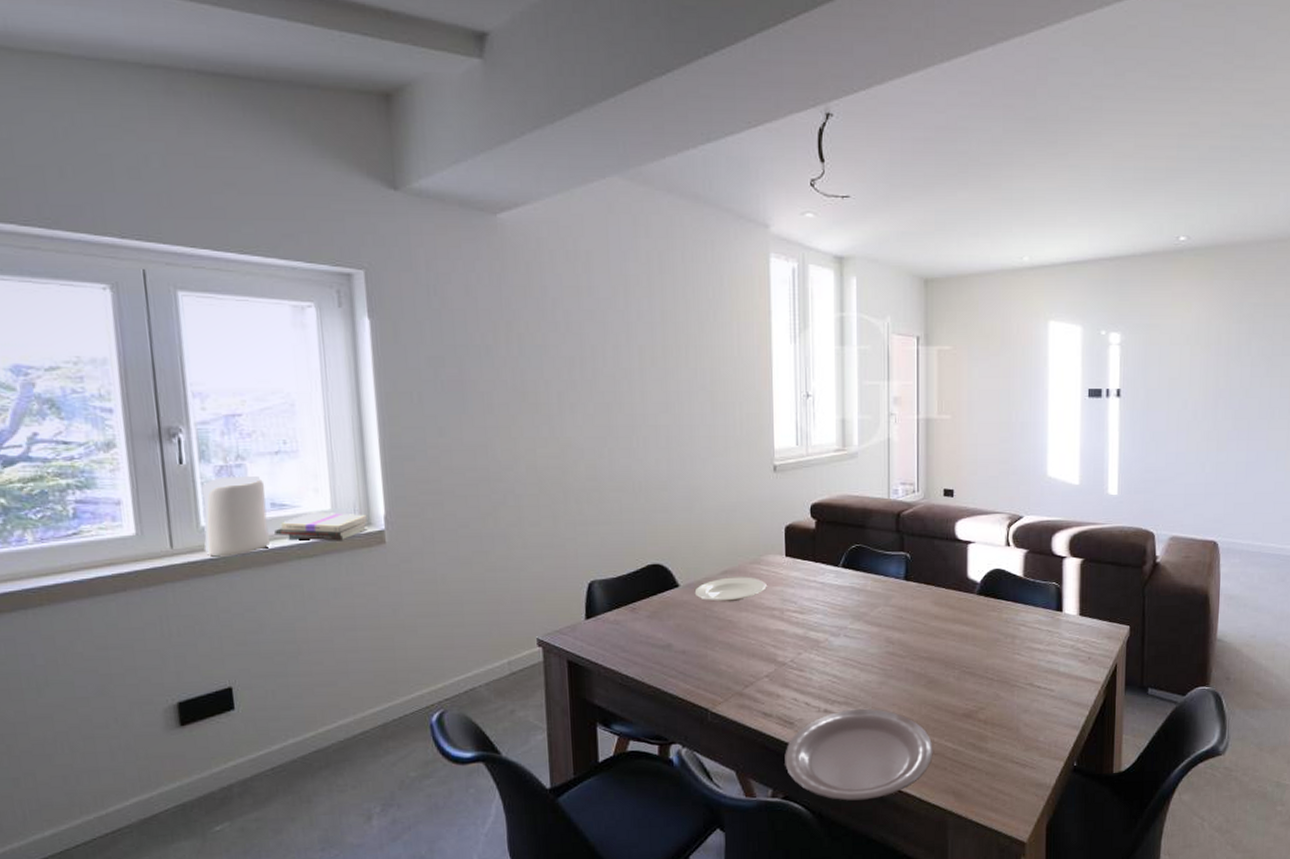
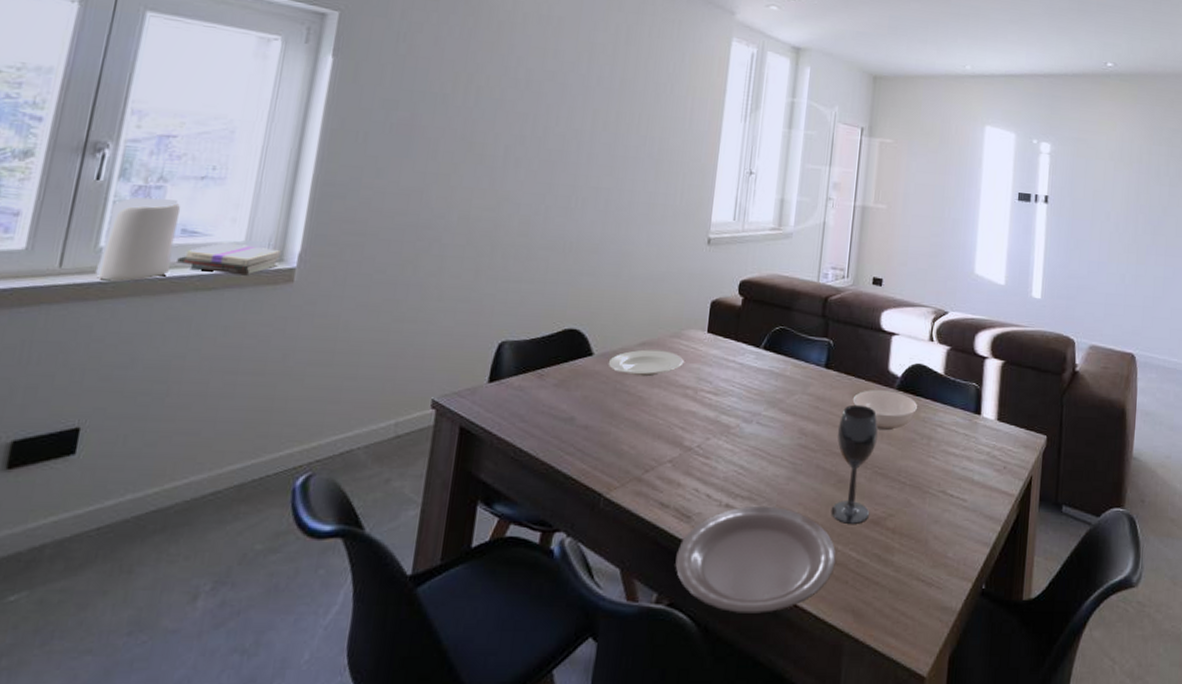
wine glass: none [923,611,962,719] -> present [831,404,878,524]
bowl: none [934,596,999,634] -> present [852,390,917,431]

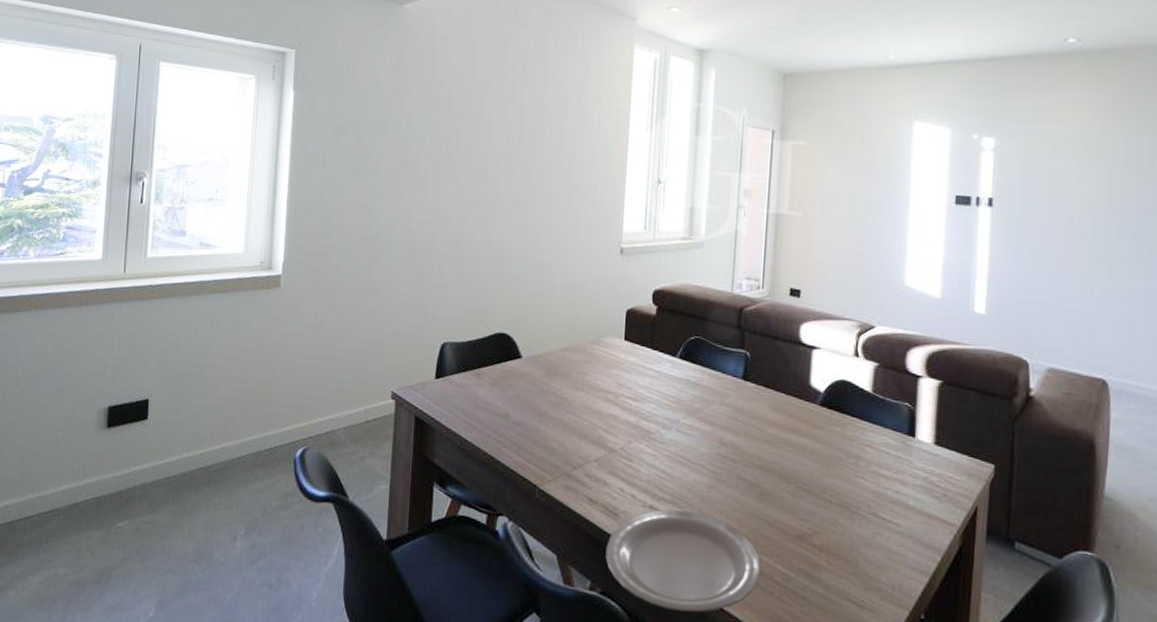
candle: present [94,197,181,283] -> none [146,216,198,286]
books: present [177,242,282,276] -> none [199,253,270,281]
plate: present [608,349,684,377] -> none [535,354,604,380]
wine glass: present [831,404,878,524] -> none [754,418,801,538]
bowl: present [852,390,917,431] -> none [772,404,843,447]

